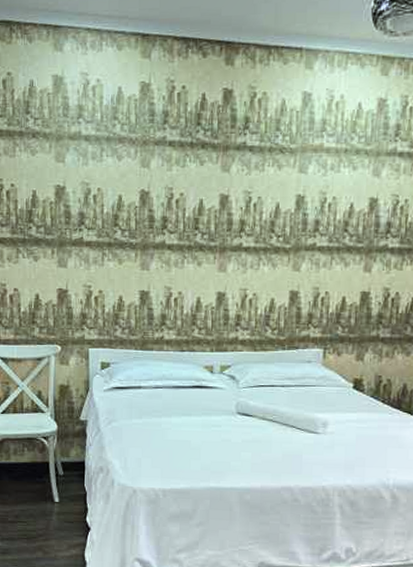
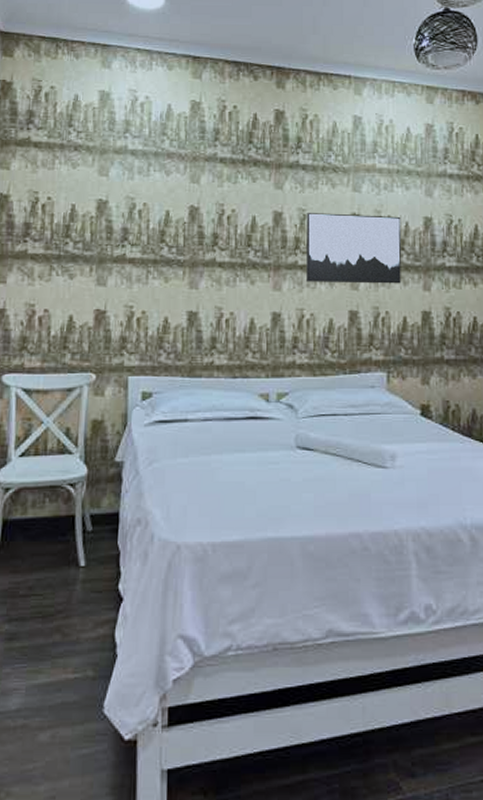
wall art: none [250,195,346,265] -> present [306,213,402,284]

